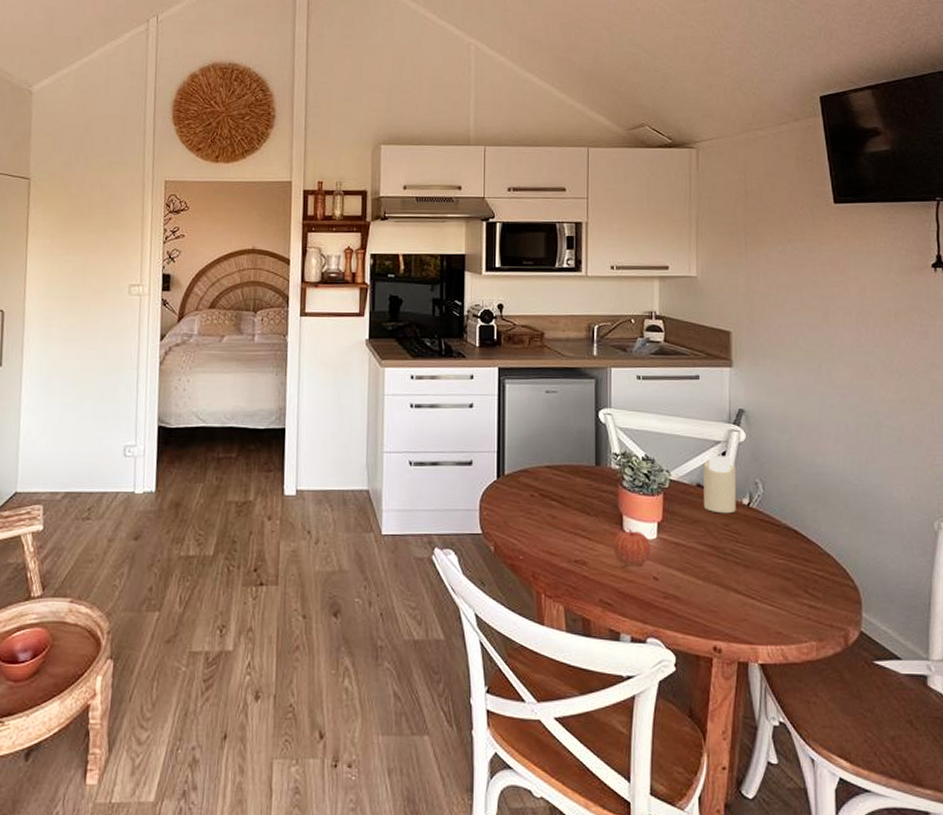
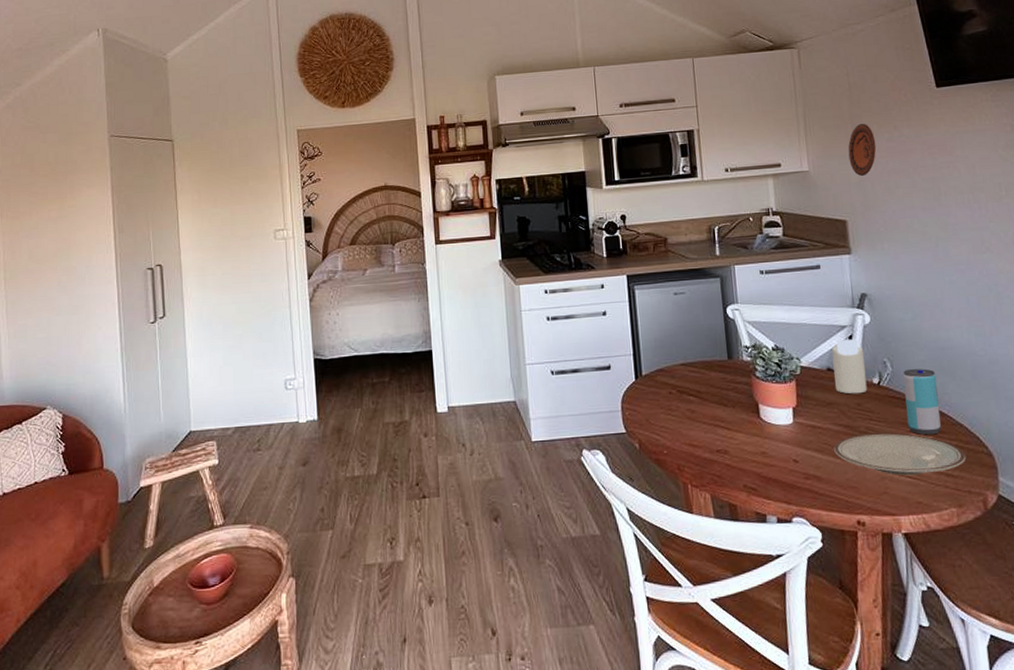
apple: present [613,528,651,567] -> none [752,416,789,452]
plate: none [696,556,831,604] -> present [834,432,967,476]
decorative plate: none [738,233,768,288] -> present [848,124,877,177]
beverage can: none [773,493,809,563] -> present [902,368,941,435]

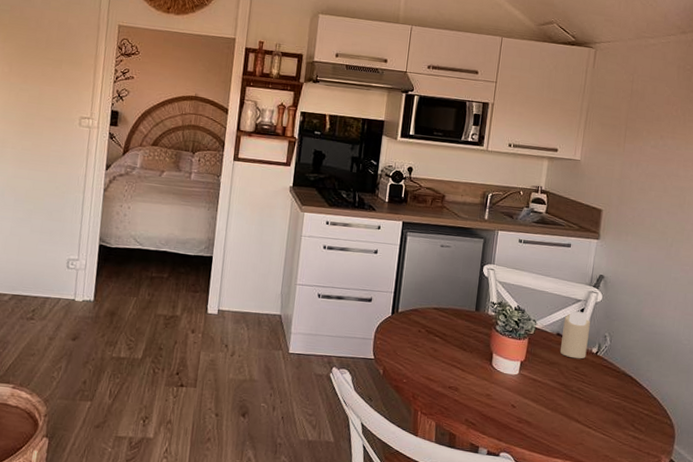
plate: present [834,432,967,476] -> none [547,392,653,434]
decorative plate: present [848,124,877,177] -> none [616,128,643,175]
beverage can: present [902,368,941,435] -> none [612,345,645,403]

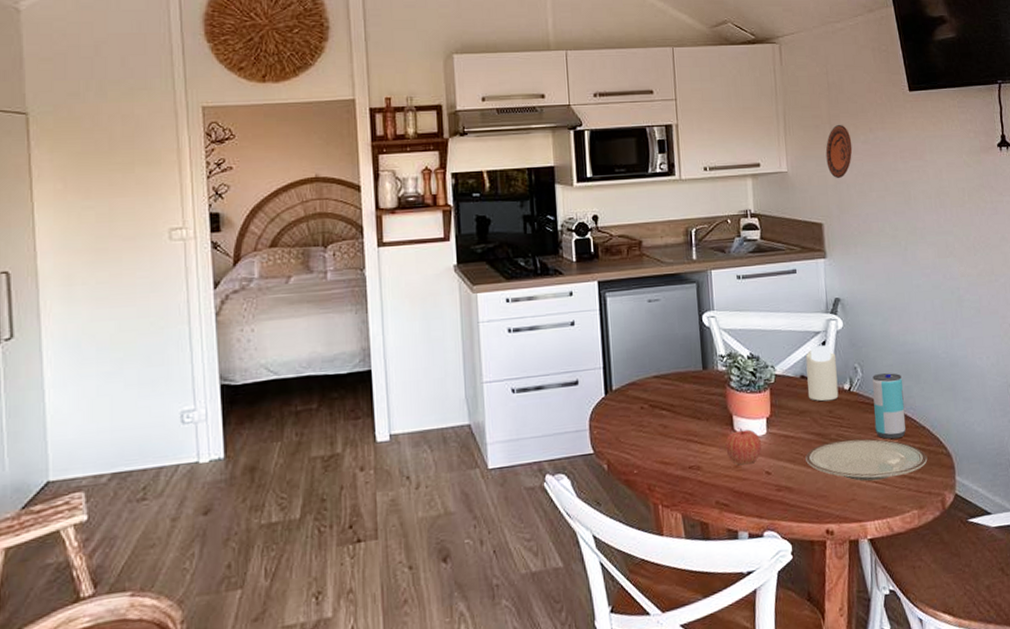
apple: none [482,364,513,396] -> present [725,427,762,465]
plate: none [547,392,653,434] -> present [805,438,928,481]
beverage can: none [612,345,645,403] -> present [872,373,906,439]
decorative plate: none [616,128,643,175] -> present [825,125,853,179]

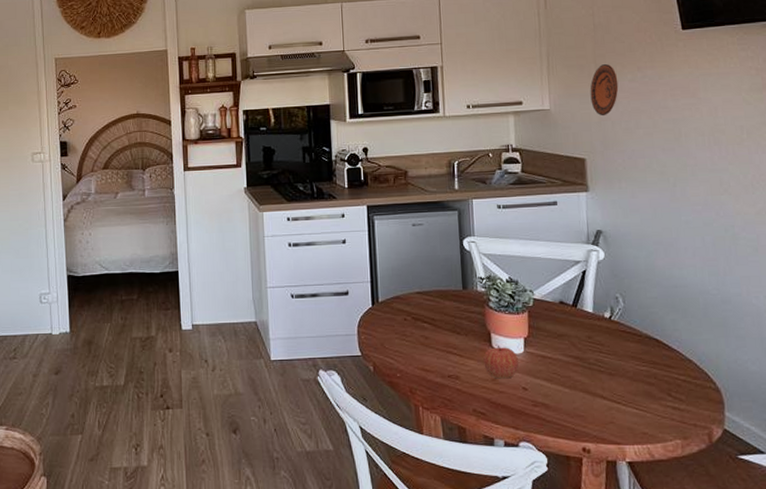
candle: present [805,345,839,402] -> none [565,274,599,327]
plate: present [805,438,928,481] -> none [563,365,694,407]
beverage can: present [872,373,906,439] -> none [634,305,670,369]

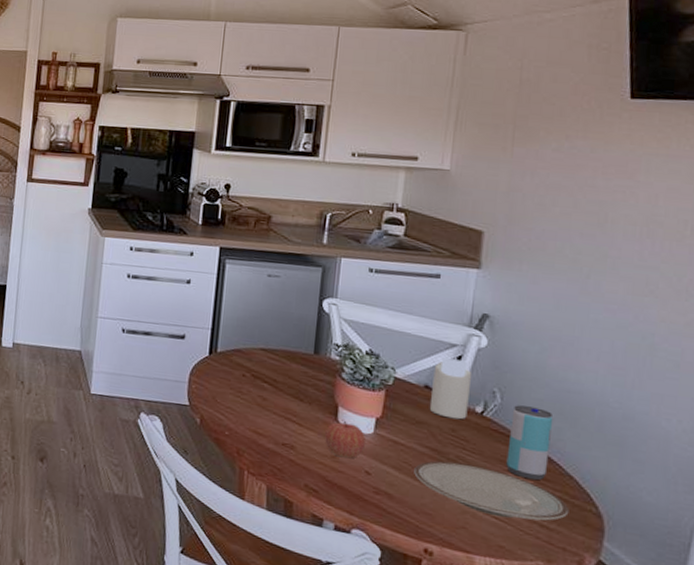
plate: none [563,365,694,407] -> present [414,461,569,521]
candle: none [565,274,599,327] -> present [430,358,473,420]
decorative plate: present [590,64,619,116] -> none [501,127,539,187]
beverage can: none [634,305,670,369] -> present [506,405,554,480]

